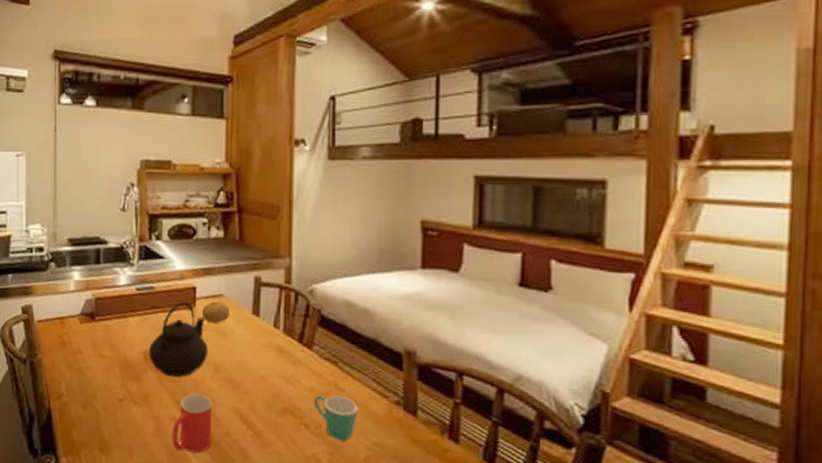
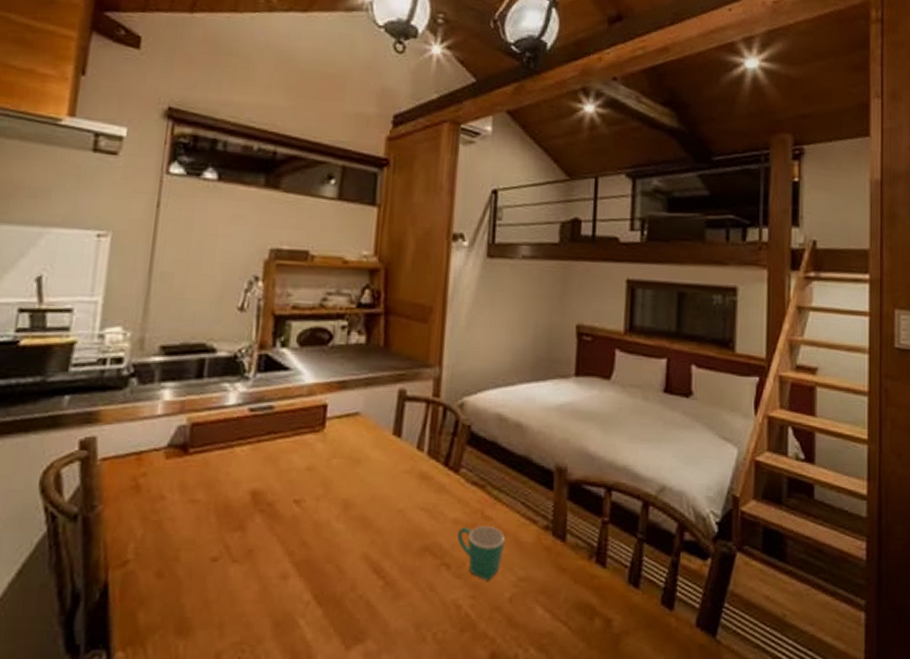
teapot: present [148,301,209,378] -> none [258,422,337,522]
mug: present [172,394,212,453] -> none [279,540,336,619]
fruit: present [201,301,230,324] -> none [331,421,367,450]

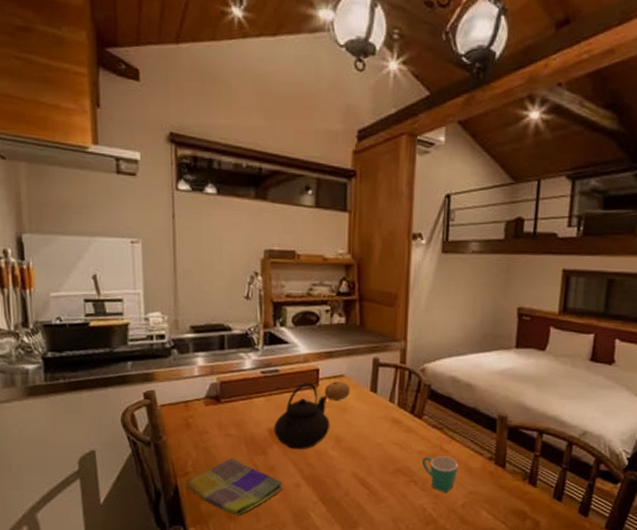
dish towel: none [121,536,264,627] -> present [187,458,284,515]
teapot: none [258,422,337,522] -> present [274,382,330,450]
fruit: none [331,421,367,450] -> present [324,381,350,401]

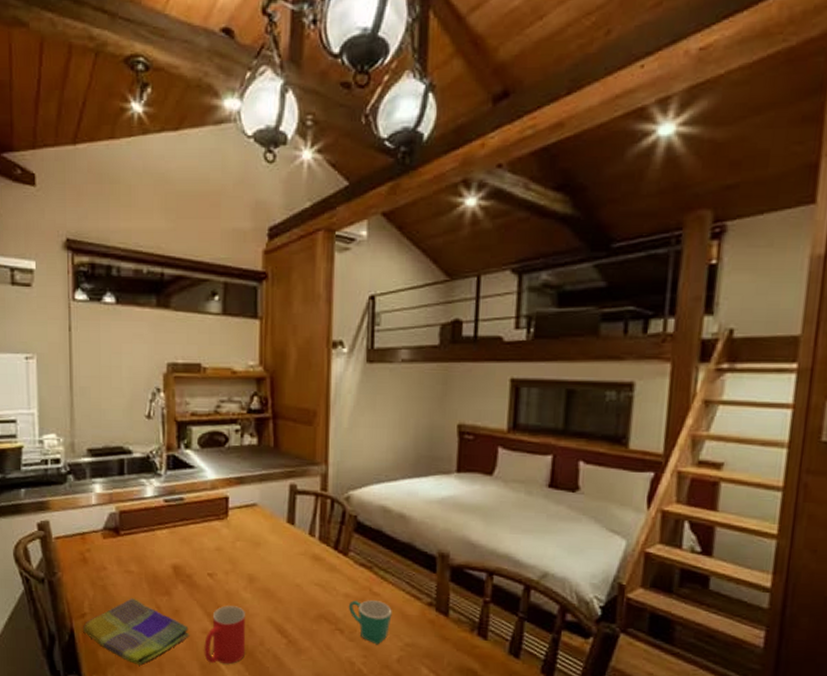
teapot: present [274,382,330,450] -> none [178,512,242,590]
mug: none [296,463,333,513] -> present [204,605,246,664]
fruit: present [324,381,350,401] -> none [234,510,264,534]

